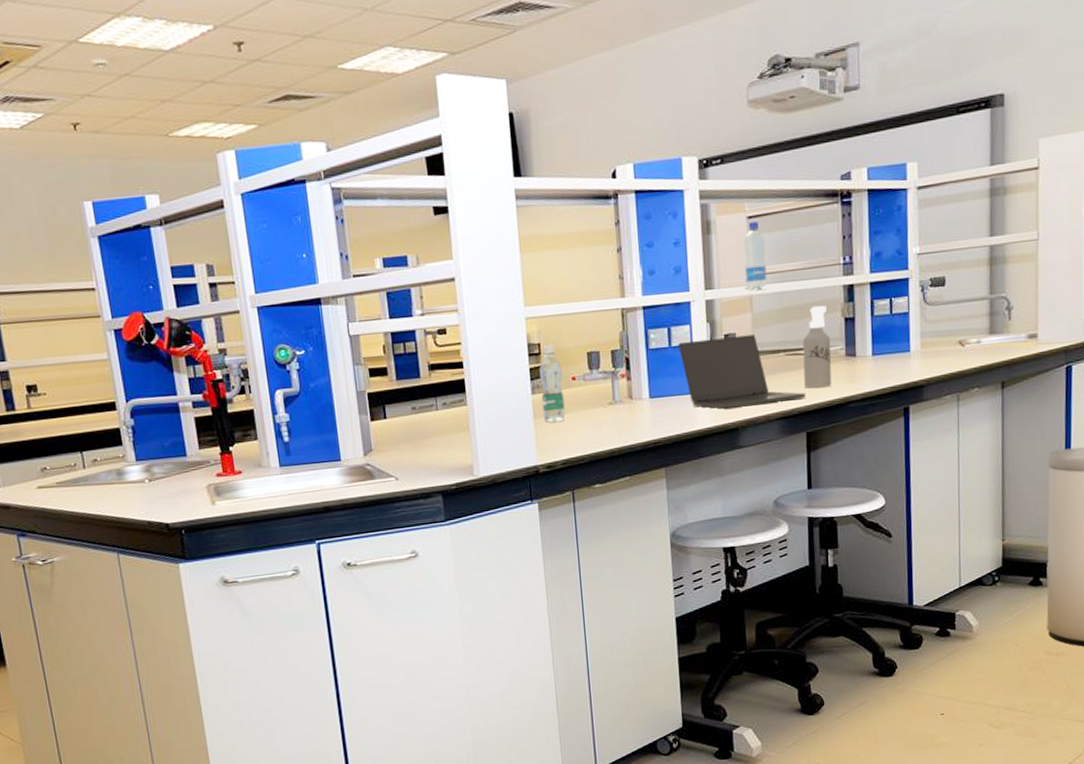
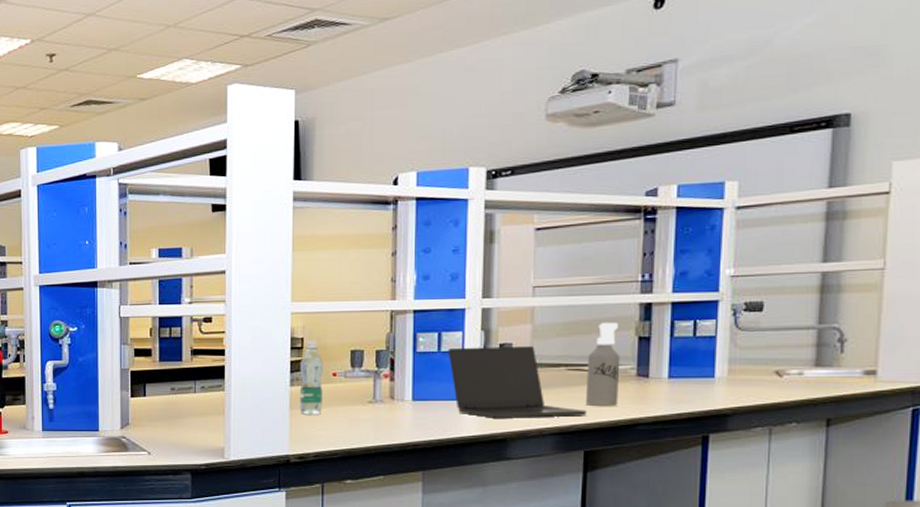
bottle: present [743,222,767,292] -> none [527,234,553,304]

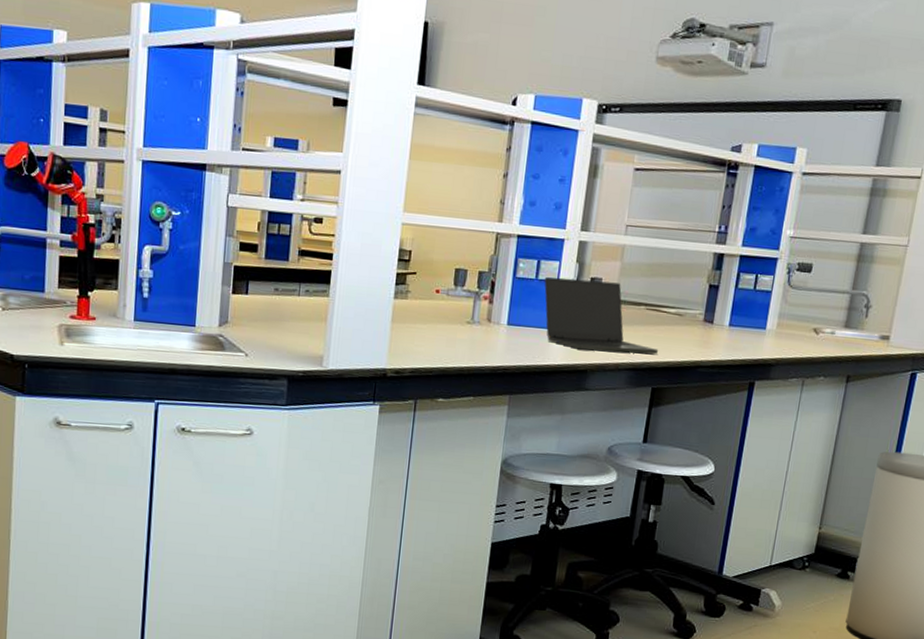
bottle: present [299,340,323,415] -> none [401,253,428,330]
spray bottle: present [586,322,620,407] -> none [659,267,694,348]

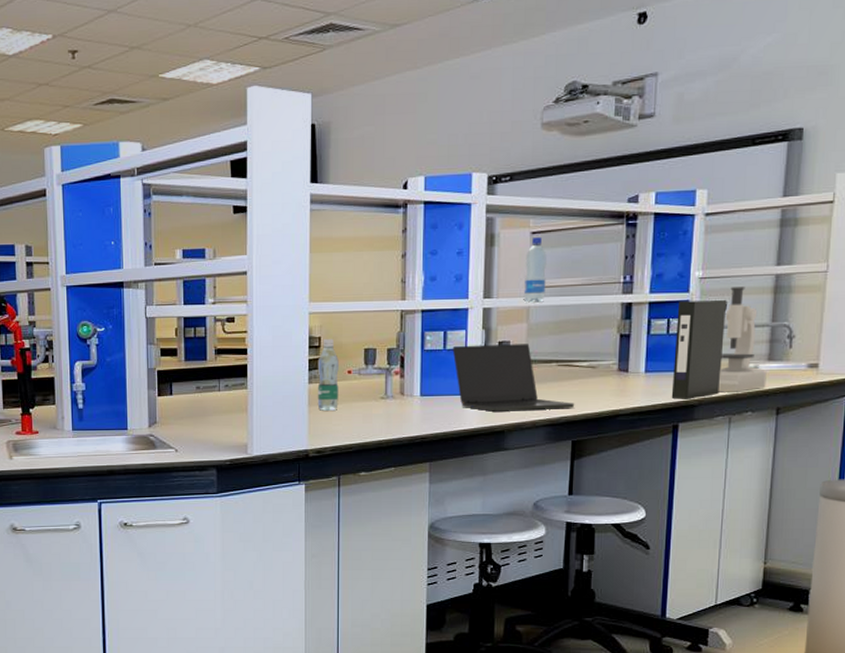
bottle: none [401,253,428,330] -> present [317,339,339,411]
bottle: none [620,174,648,243] -> present [523,237,547,304]
binder: none [751,258,813,358] -> present [671,300,727,400]
microscope: none [795,250,842,356] -> present [718,287,767,392]

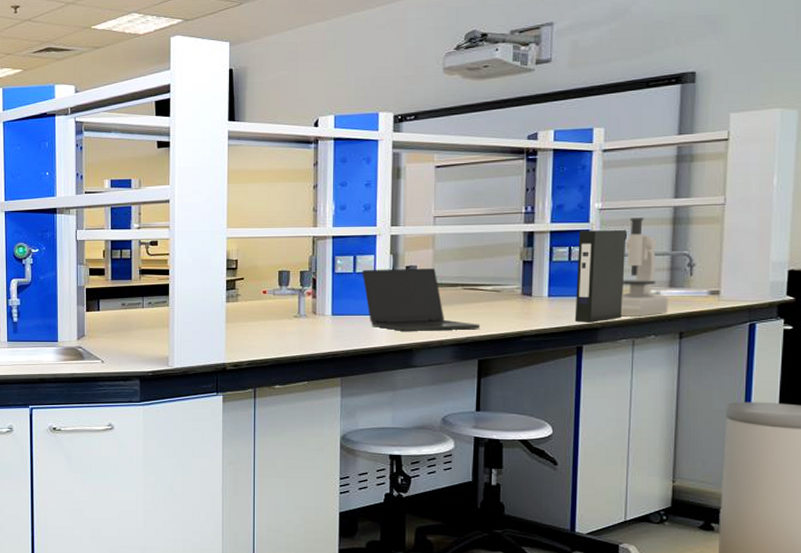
bottle: present [317,339,339,411] -> none [234,262,254,327]
bottle: present [523,237,547,304] -> none [429,171,450,232]

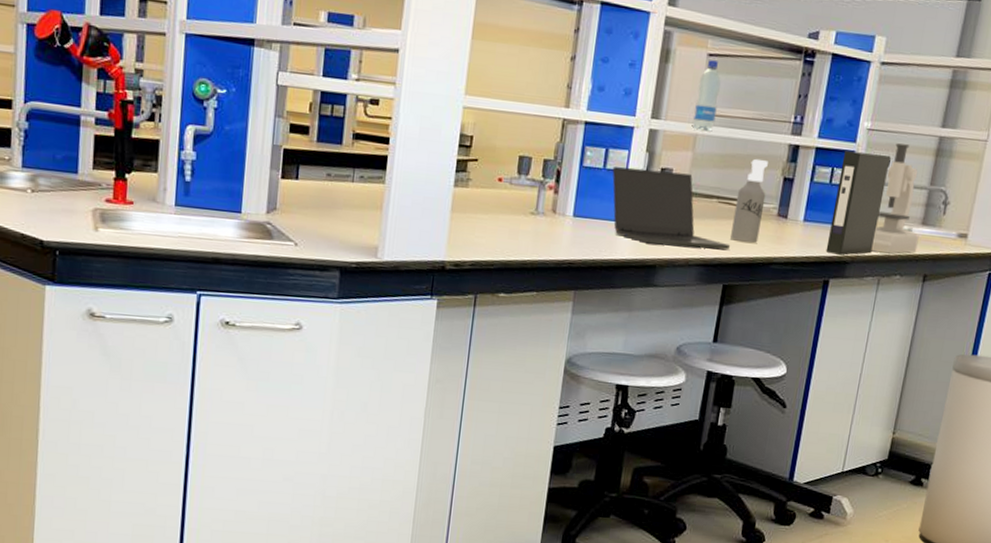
bottle: none [429,171,450,232] -> present [692,60,721,132]
spray bottle: none [480,247,508,321] -> present [731,158,768,244]

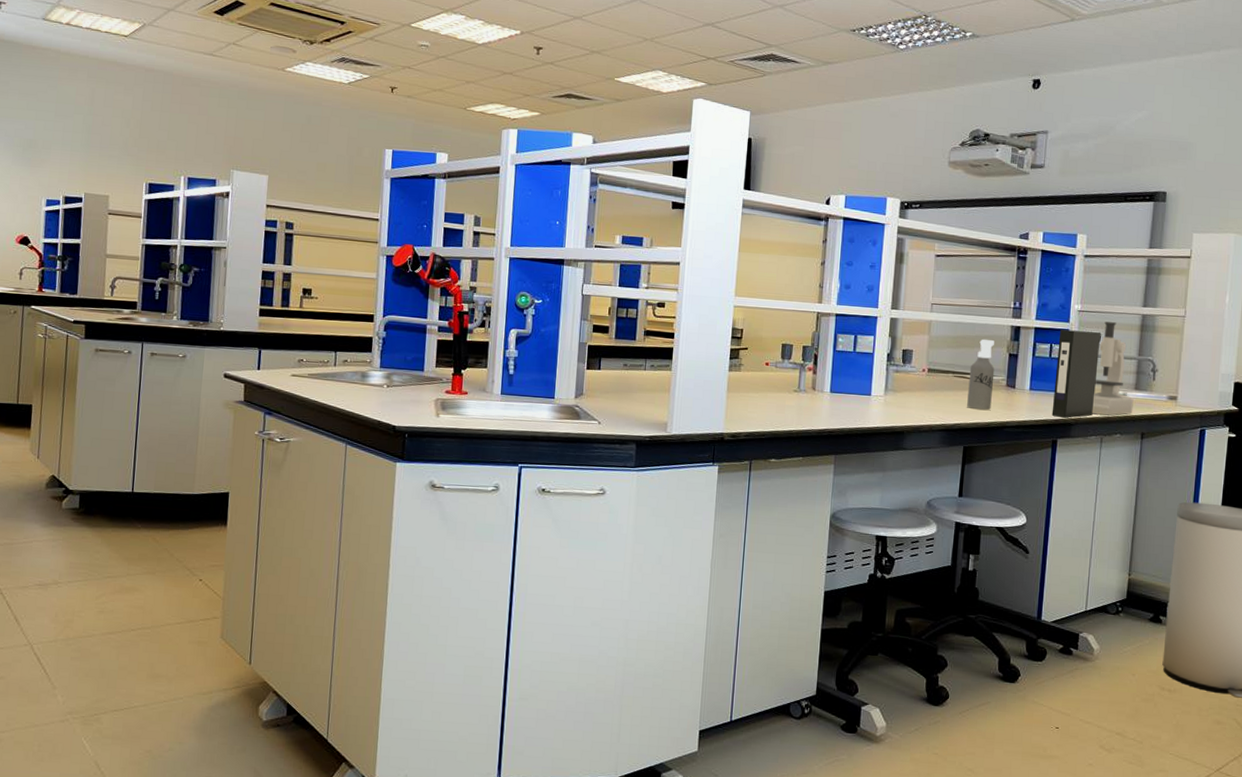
laptop: present [612,166,731,250] -> none [861,349,968,417]
bottle: present [692,60,721,132] -> none [926,260,948,319]

